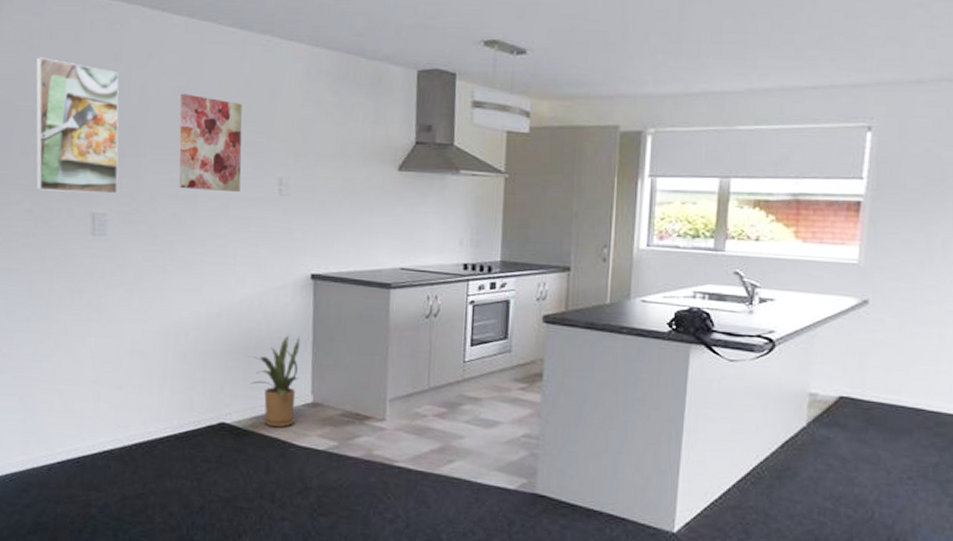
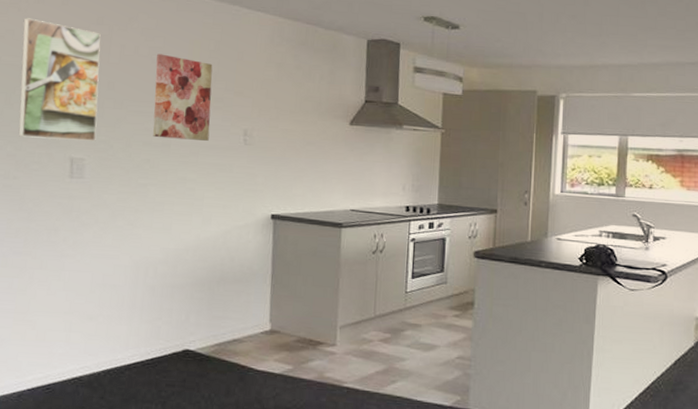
house plant: present [250,335,301,428] -> none [214,269,261,354]

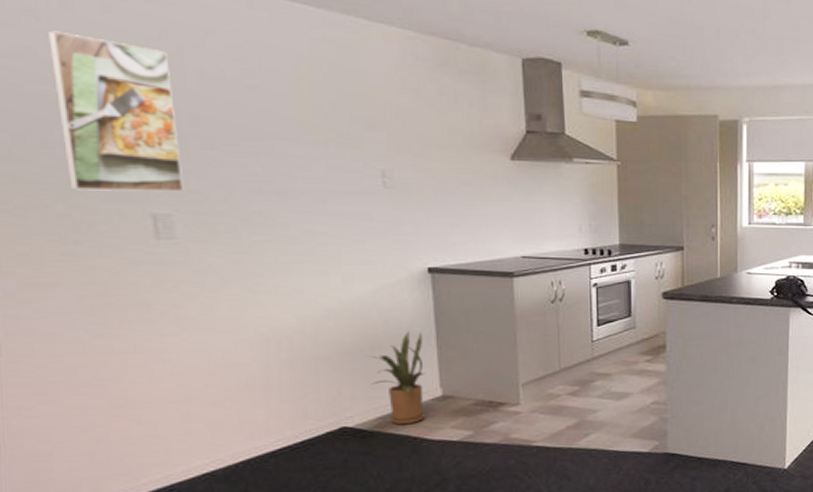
wall art: present [153,54,213,141] -> none [252,78,337,185]
house plant: none [214,269,261,354] -> present [369,331,426,425]

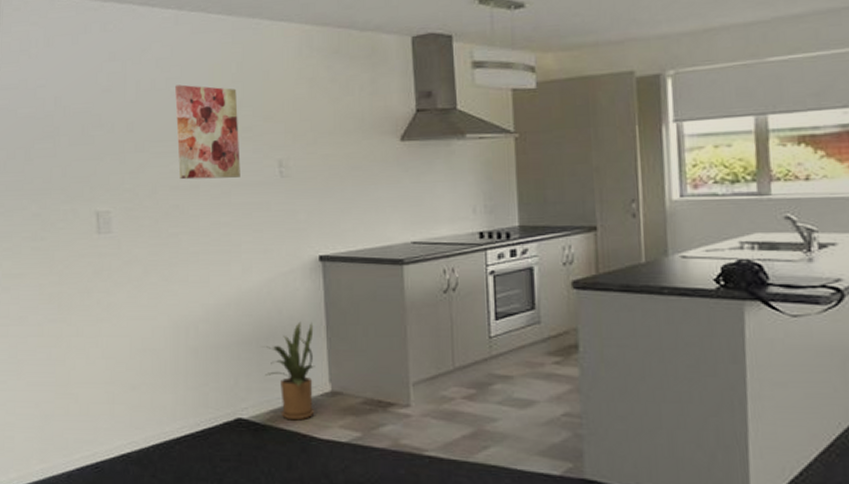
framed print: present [47,30,184,193] -> none [35,64,120,194]
wall art: none [252,78,337,185] -> present [175,84,240,180]

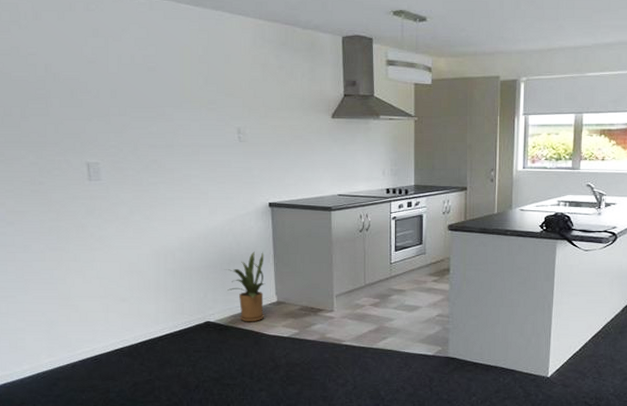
wall art: present [175,84,240,180] -> none [152,61,207,140]

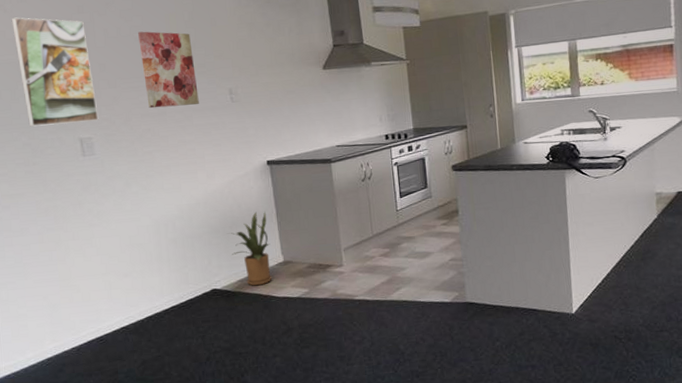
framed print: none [25,34,107,147] -> present [11,17,99,127]
wall art: none [152,61,207,140] -> present [138,31,199,109]

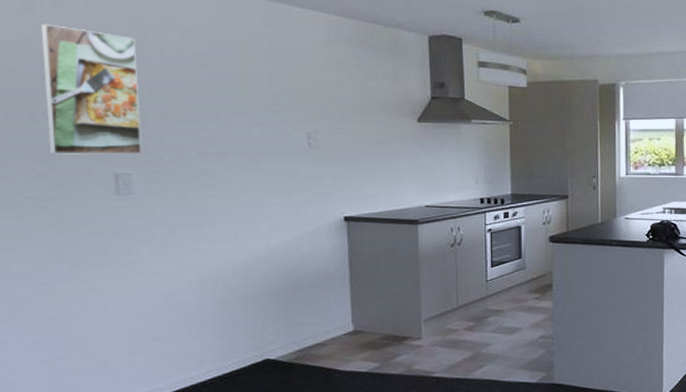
wall art: present [138,31,199,109] -> none [203,58,270,146]
house plant: present [229,212,272,286] -> none [291,273,340,357]

